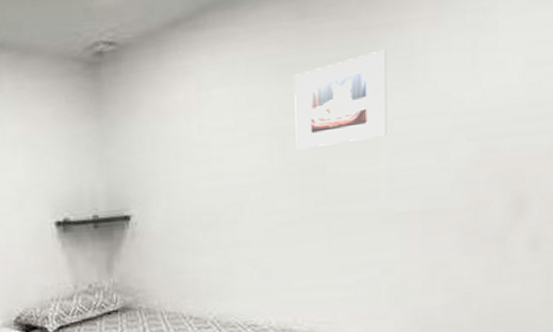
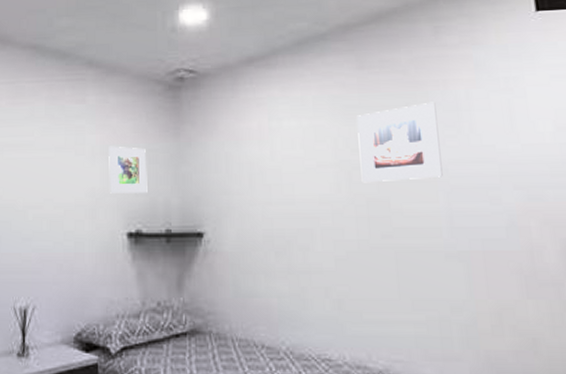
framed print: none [30,134,72,185] -> present [109,146,148,194]

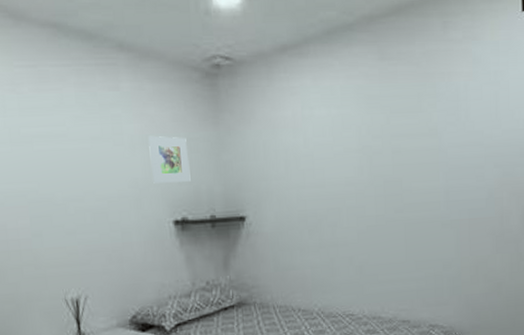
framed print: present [356,101,443,183] -> none [377,92,443,166]

